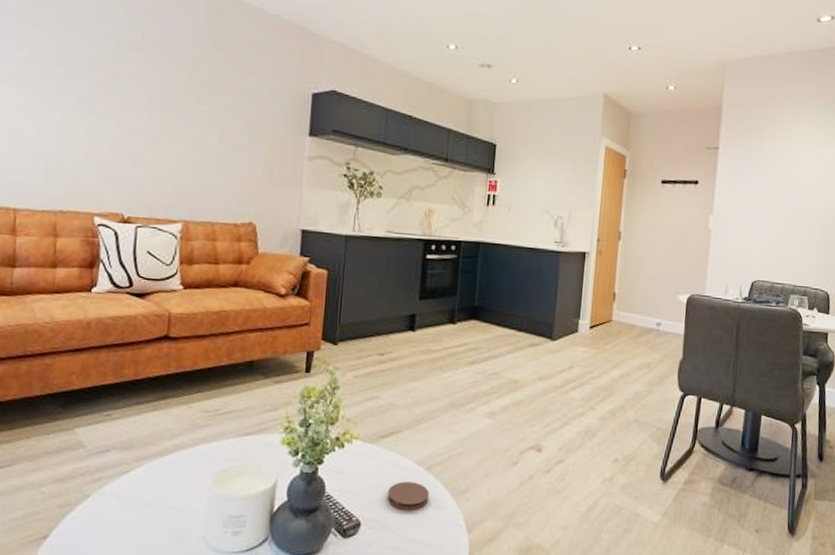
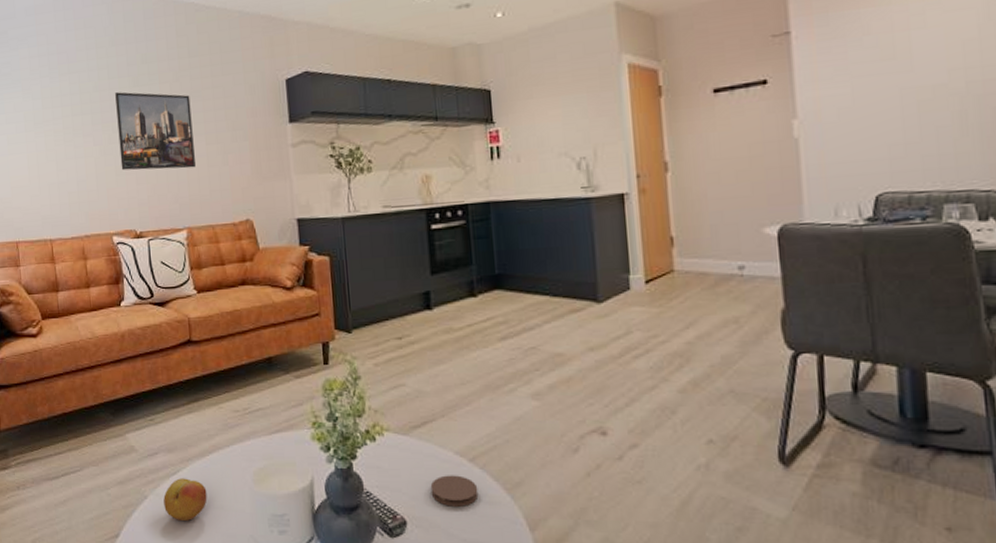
fruit: none [108,477,161,521] -> present [163,478,207,521]
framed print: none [116,65,209,161] -> present [115,92,196,171]

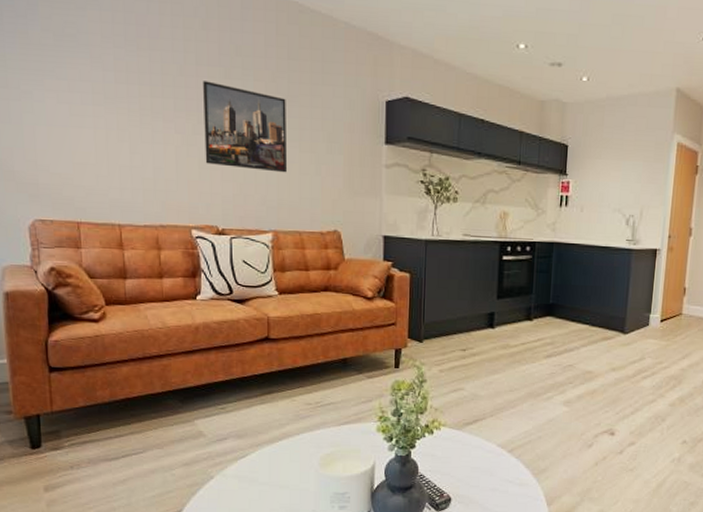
fruit: present [163,478,207,521] -> none [230,461,274,498]
coaster: present [430,475,479,507] -> none [474,462,512,487]

